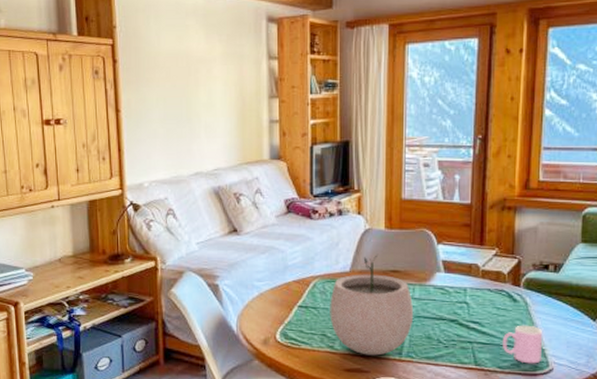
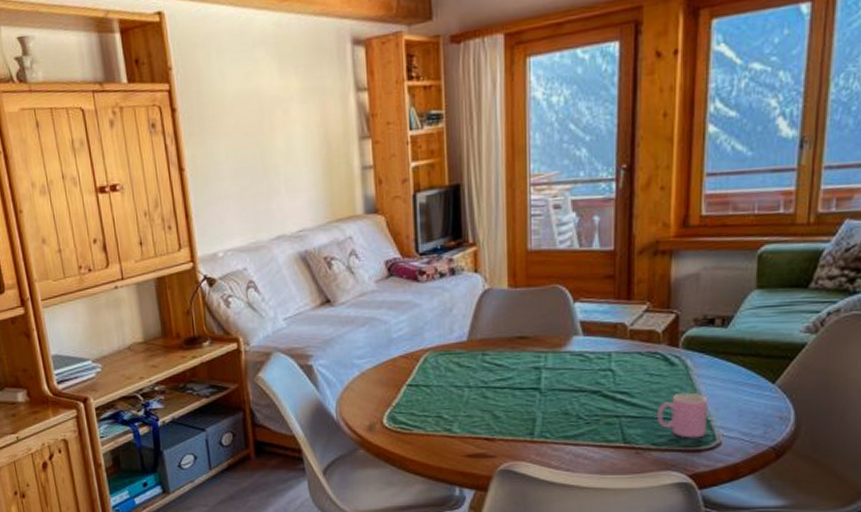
plant pot: present [330,255,414,356] -> none [445,319,547,438]

